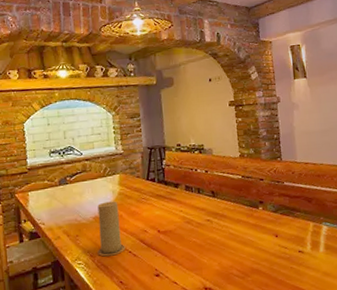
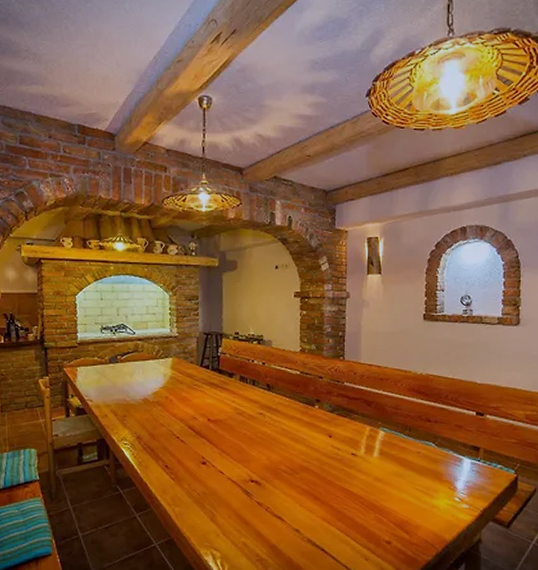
candle: present [97,201,126,257] -> none [144,385,173,439]

